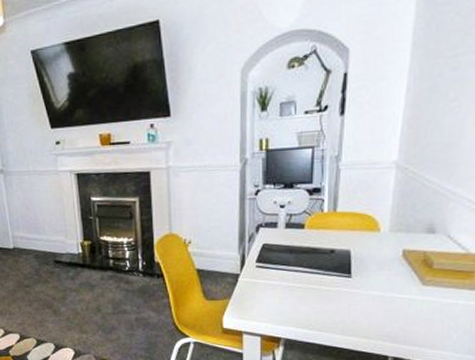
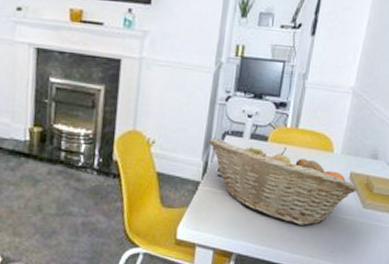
fruit basket: none [242,232,414,308] -> present [208,138,358,226]

